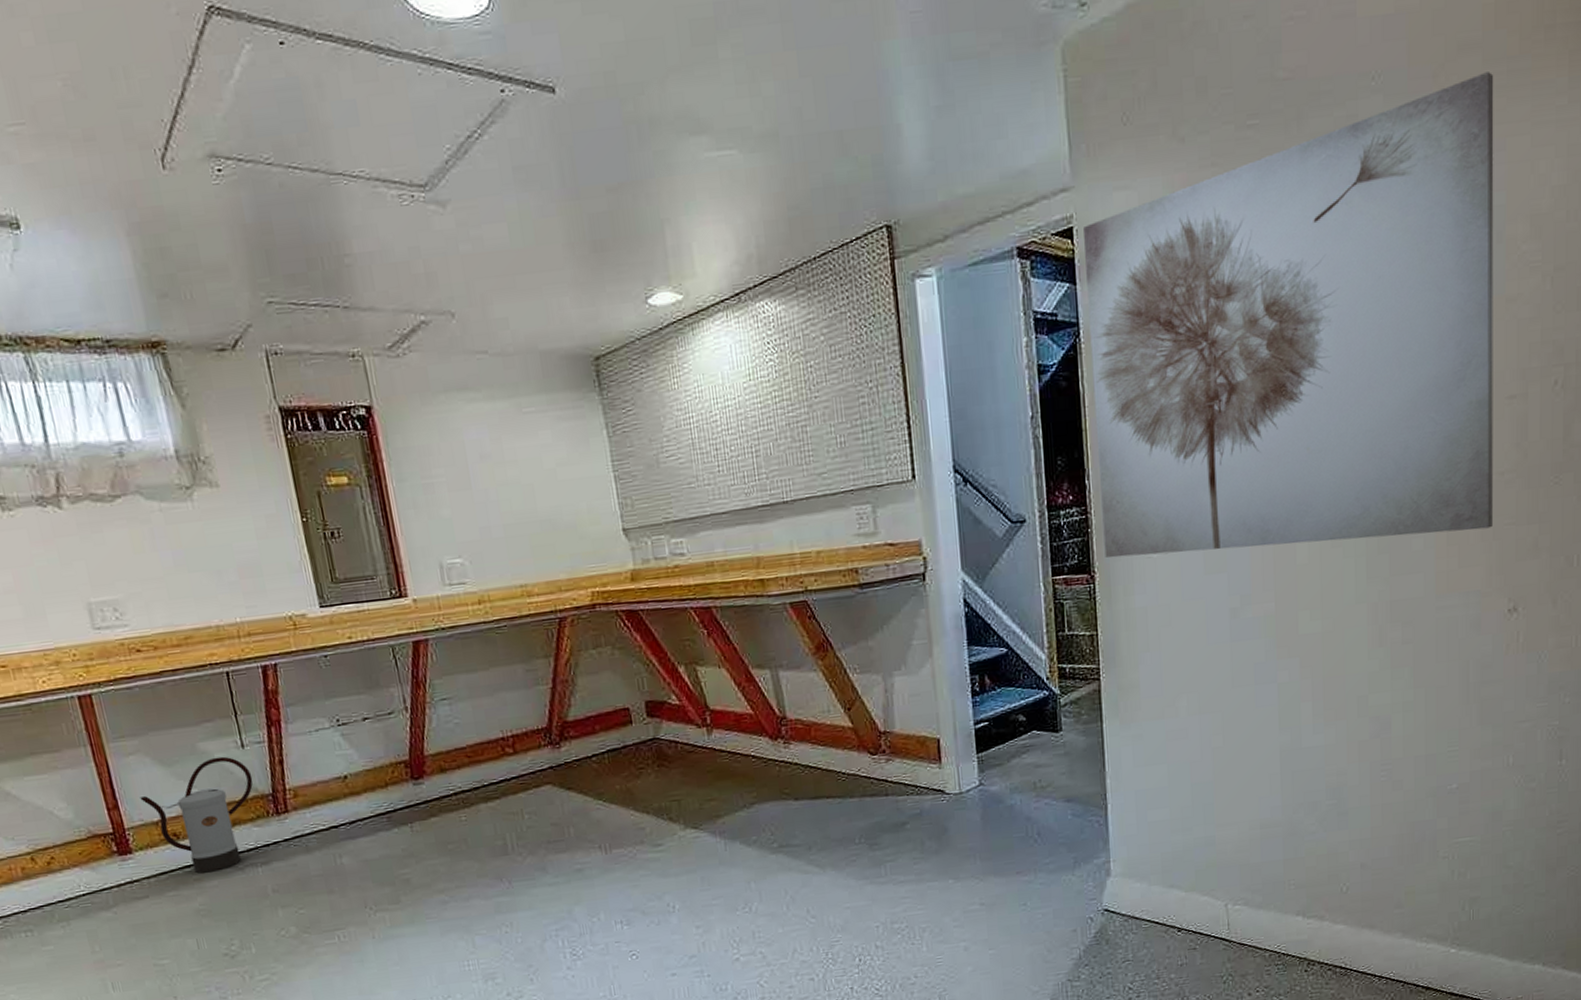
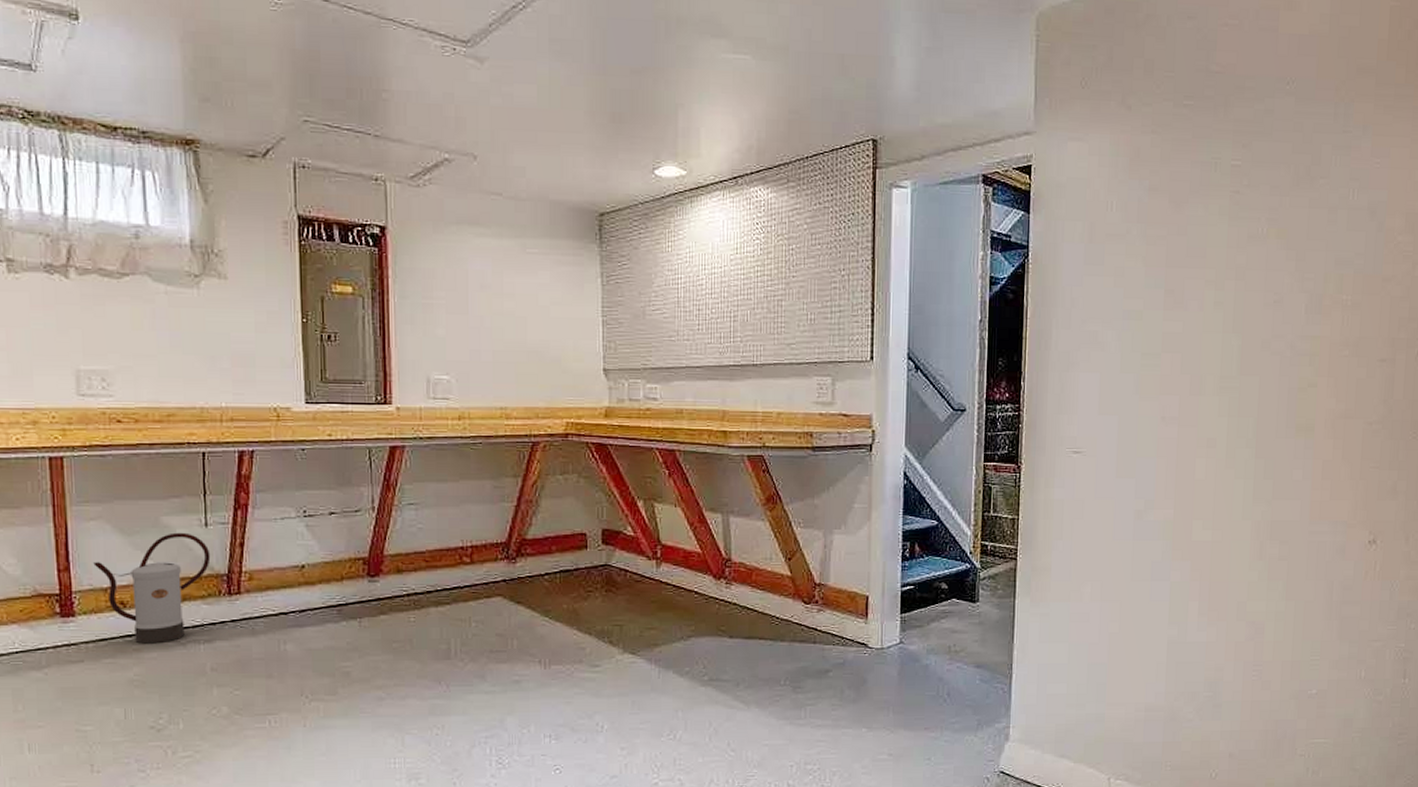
wall art: present [1082,72,1494,558] -> none [1032,93,1384,469]

